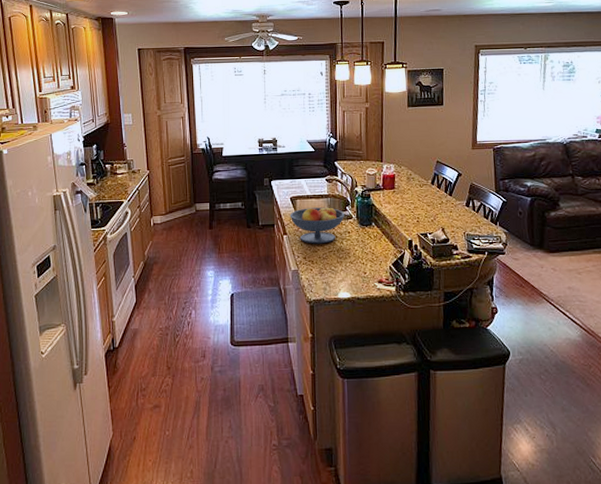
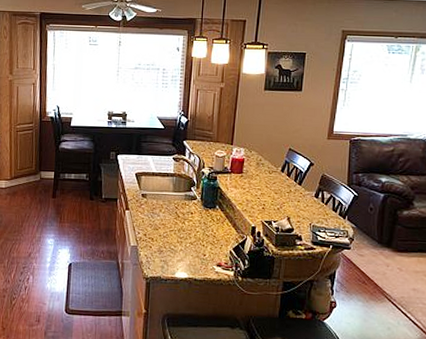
fruit bowl: present [290,205,345,244] -> none [133,184,189,223]

